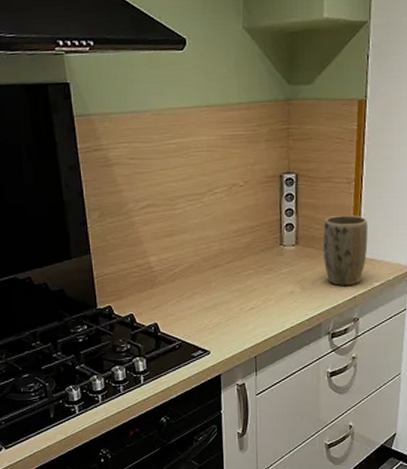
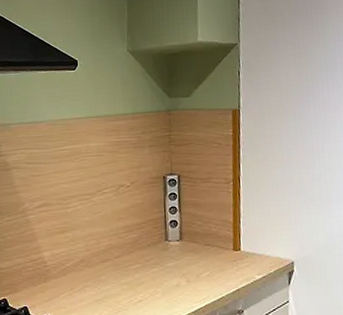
plant pot: present [322,215,368,285] -> none [205,212,248,279]

